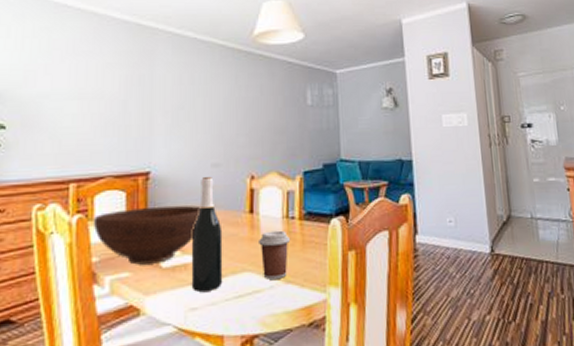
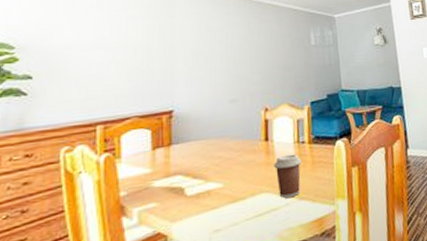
fruit bowl: present [93,205,201,265] -> none [120,137,221,196]
wine bottle: present [191,177,223,292] -> none [213,112,244,215]

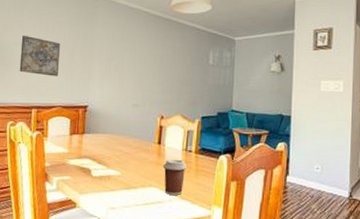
wall art: none [75,35,132,82] -> present [19,35,61,77]

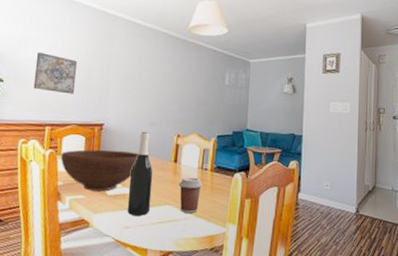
fruit bowl: none [47,131,123,173] -> present [60,149,139,191]
wine bottle: none [112,114,137,197] -> present [127,132,153,216]

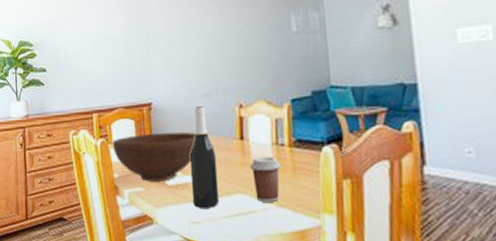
wall art: present [33,51,78,94] -> none [73,32,116,75]

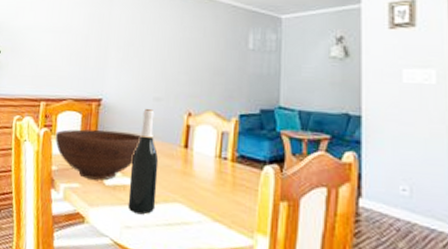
coffee cup: present [250,156,282,202] -> none [191,167,222,216]

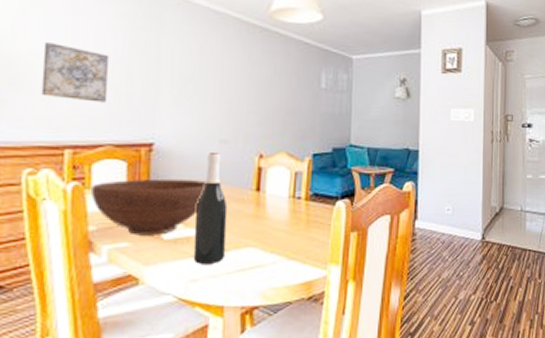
wall art: none [29,18,75,65] -> present [41,41,110,103]

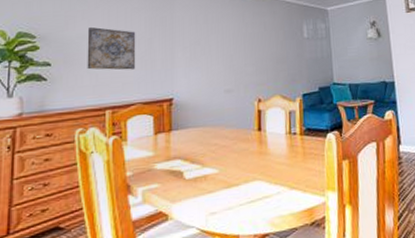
fruit bowl: present [90,178,206,236] -> none [126,125,217,178]
wine bottle: present [193,153,228,264] -> none [209,101,238,199]

